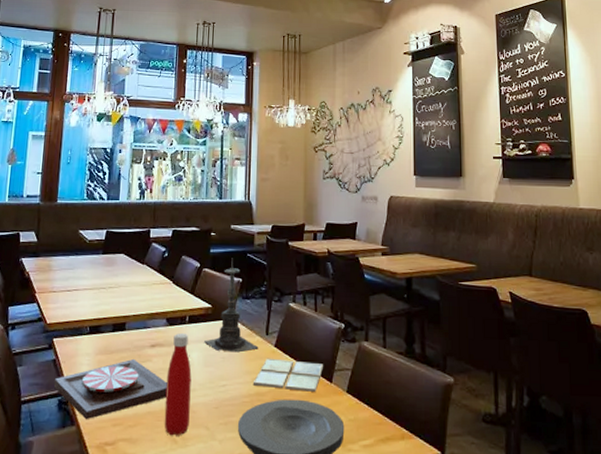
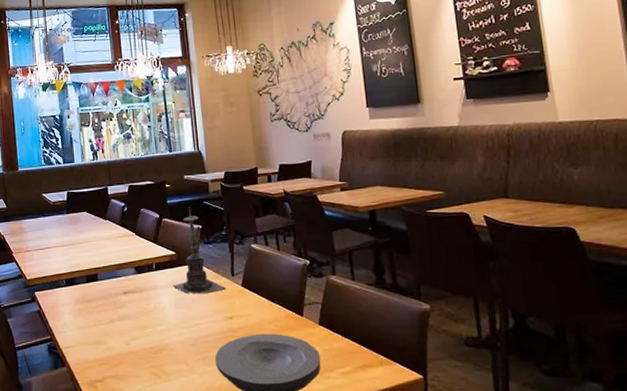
plate: present [53,358,167,419] -> none [41,305,145,360]
bottle: present [164,333,192,436] -> none [142,280,170,372]
drink coaster: present [252,358,323,392] -> none [224,297,292,326]

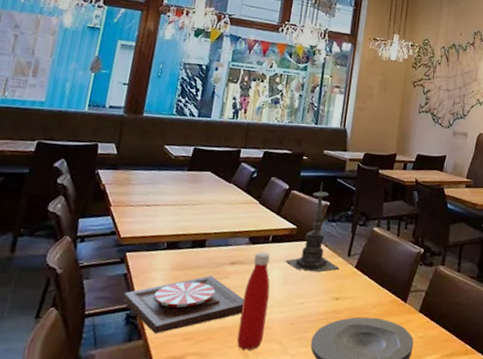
plate: none [41,305,145,360] -> present [122,275,244,333]
bottle: none [142,280,170,372] -> present [236,252,271,351]

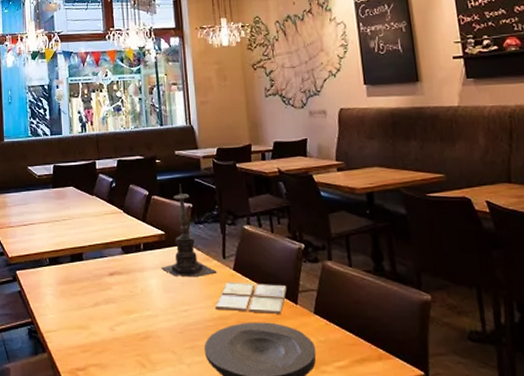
plate: present [122,275,244,333] -> none [22,287,130,346]
bottle: present [236,252,271,351] -> none [128,261,157,361]
drink coaster: none [330,278,400,311] -> present [215,281,286,314]

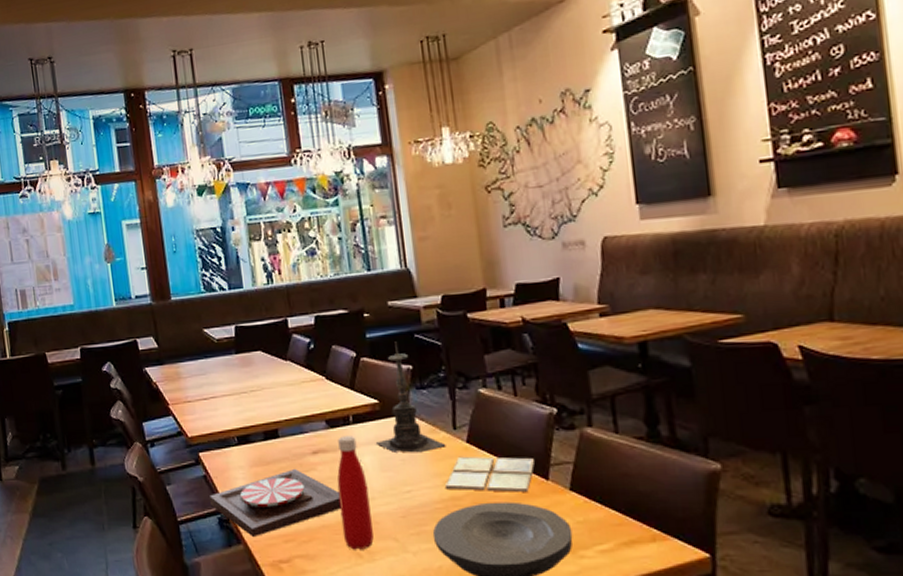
plate: none [22,287,130,346] -> present [209,468,341,536]
bottle: none [128,261,157,361] -> present [337,436,374,550]

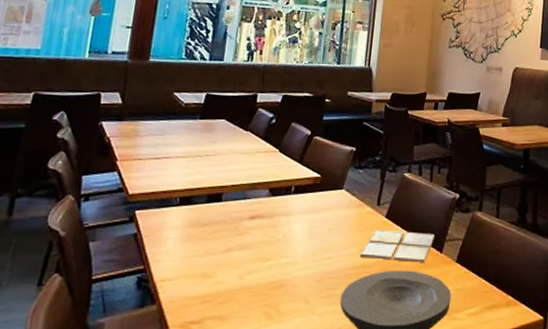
plate: present [209,468,341,536] -> none [132,231,266,297]
bottle: present [337,436,374,550] -> none [259,204,294,311]
candle holder: present [376,341,446,453] -> none [310,126,369,224]

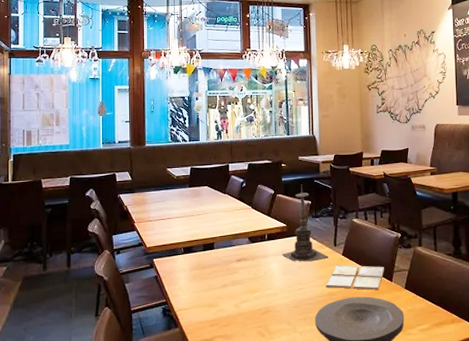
candle holder: none [310,126,369,224] -> present [282,184,329,262]

